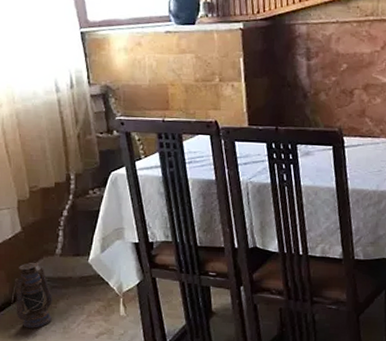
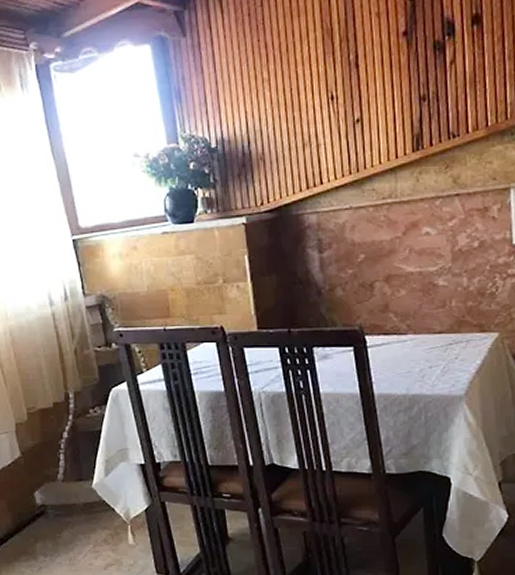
lantern: present [11,262,52,329] -> none [13,490,57,561]

